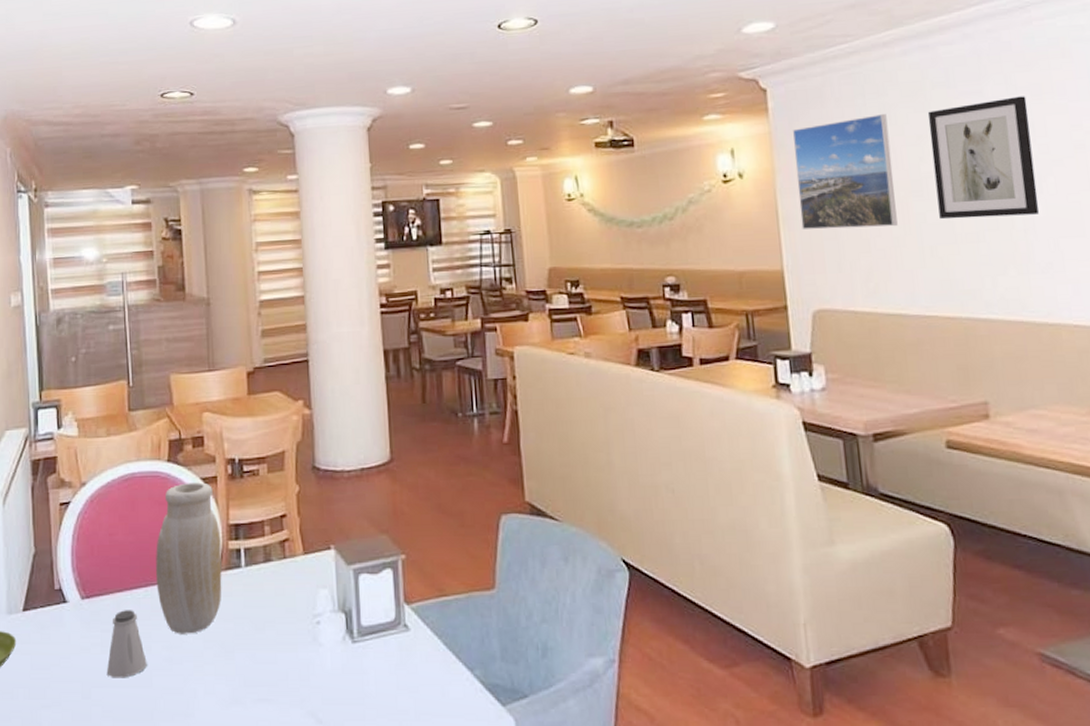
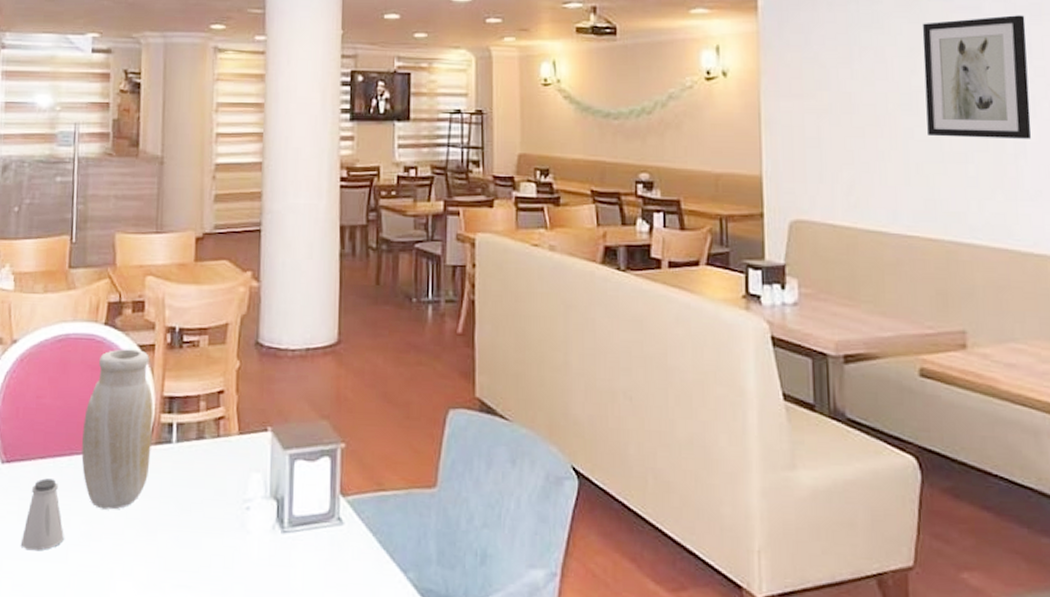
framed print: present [792,114,898,230] -> none [781,22,884,140]

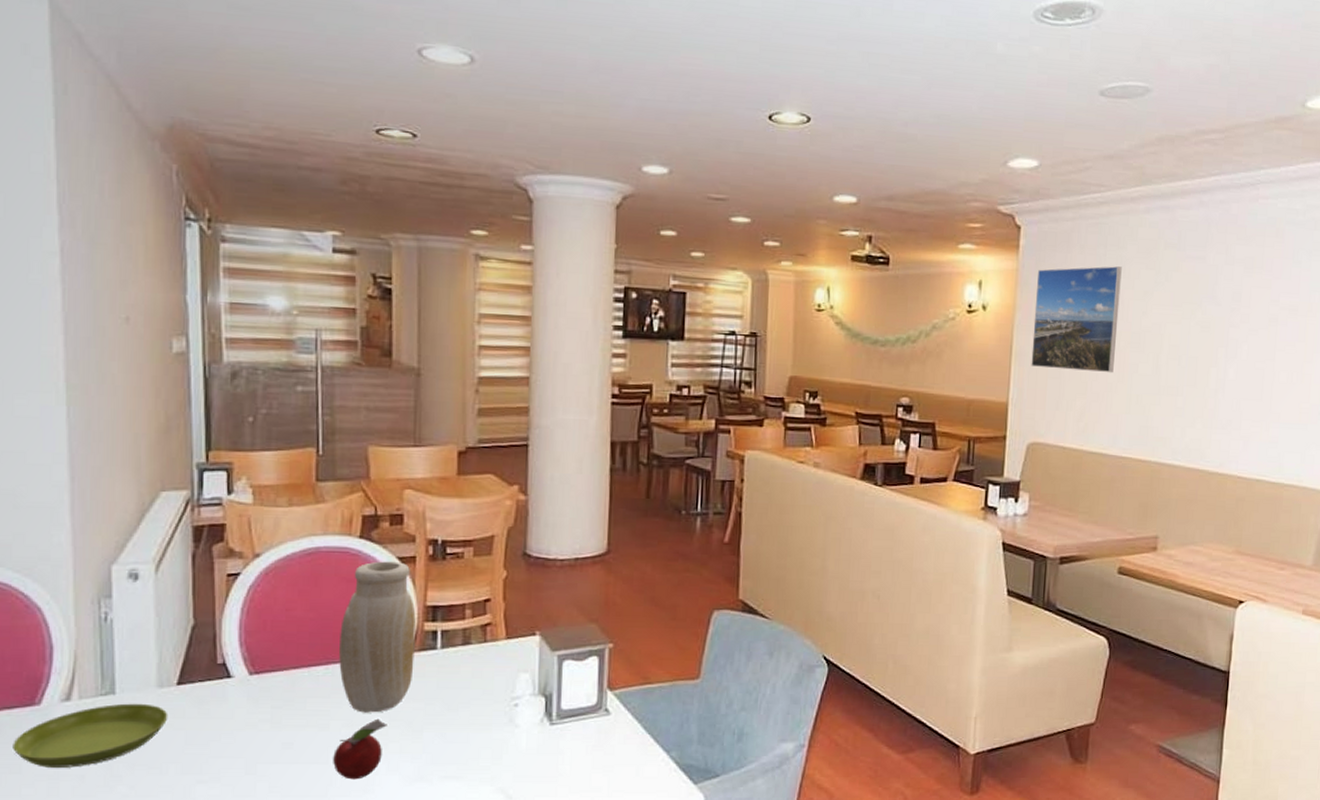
saltshaker: present [21,478,64,551] -> none [277,687,324,755]
fruit: none [72,516,124,583] -> present [333,718,387,780]
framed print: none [781,22,884,140] -> present [1031,266,1122,373]
wall art: present [922,15,1032,139] -> none [1149,267,1240,376]

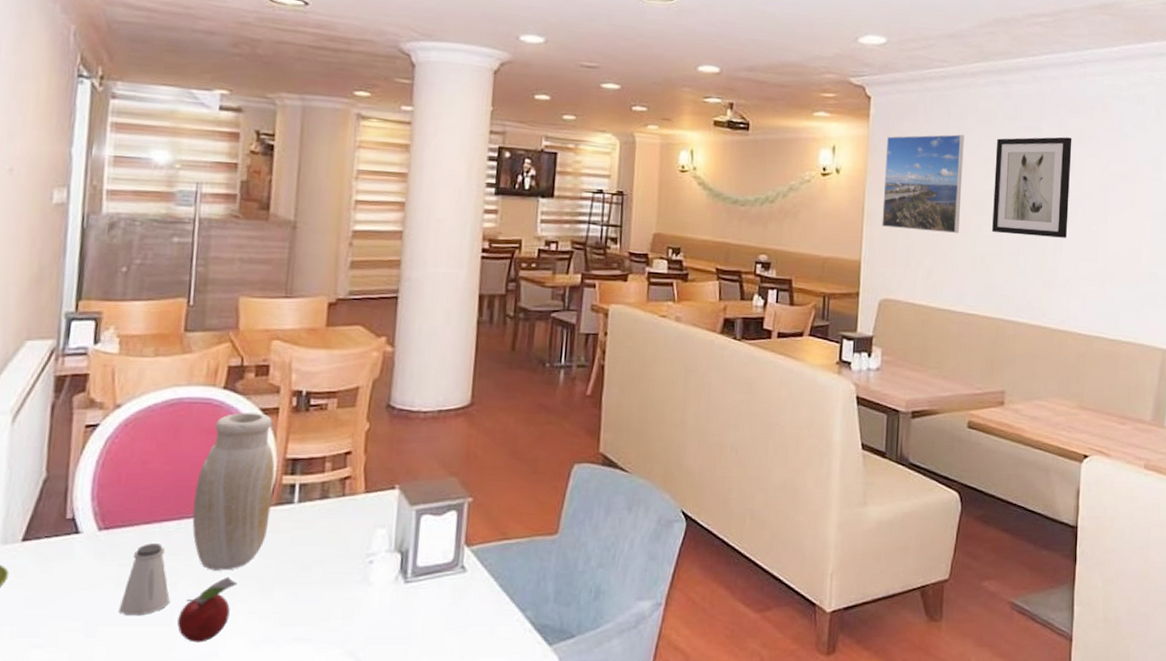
saltshaker: none [277,687,324,755] -> present [120,543,170,616]
wall art: none [1149,267,1240,376] -> present [992,137,1072,238]

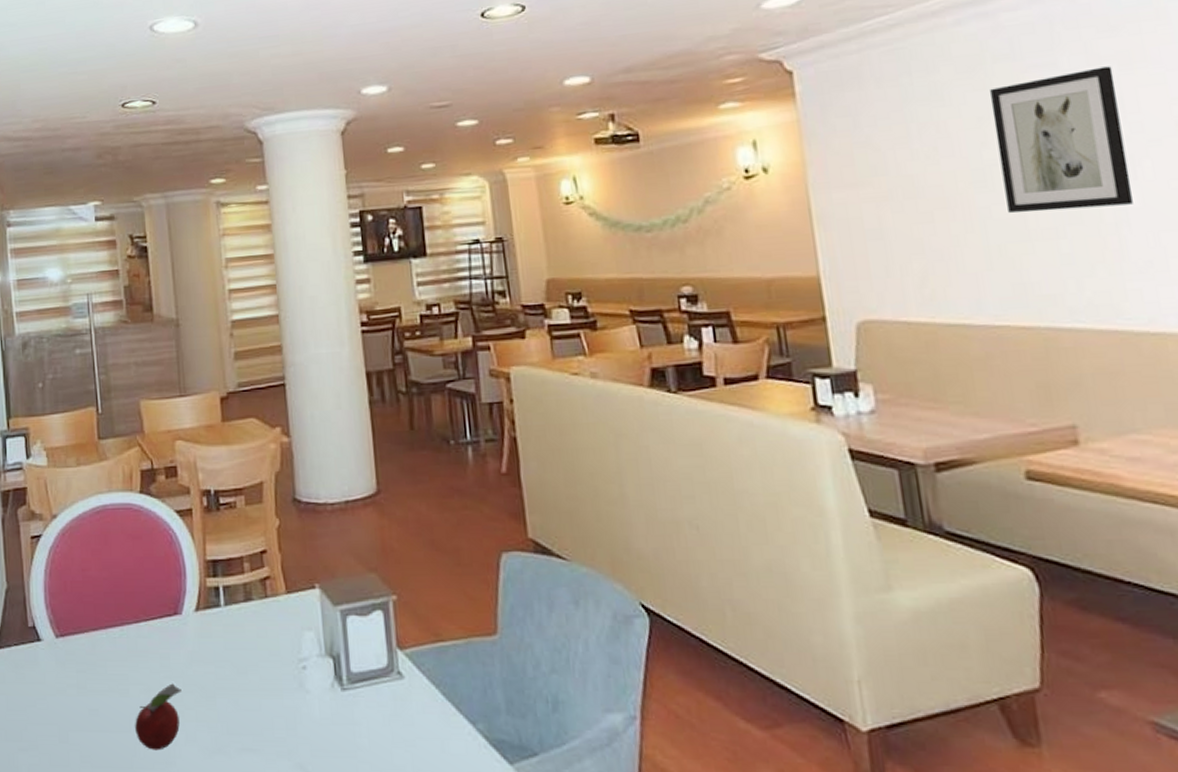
saltshaker: present [120,543,170,616] -> none [84,650,125,722]
vase: present [192,412,275,571] -> none [130,515,201,677]
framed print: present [882,134,964,234] -> none [825,94,957,230]

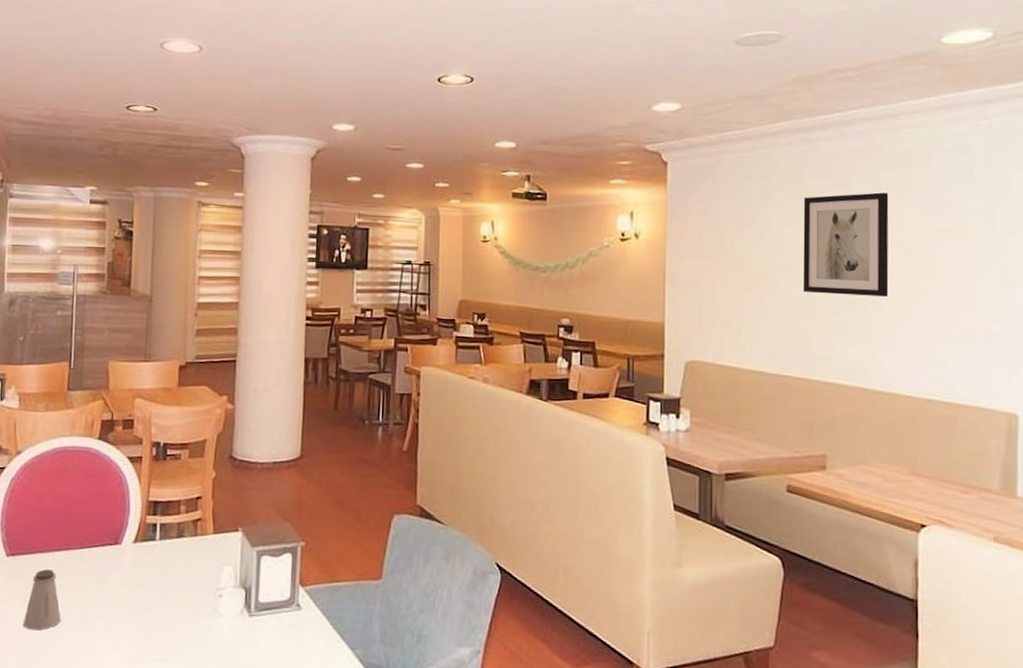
saltshaker: none [84,650,125,722] -> present [24,569,61,631]
fruit: present [135,683,182,751] -> none [67,601,113,657]

